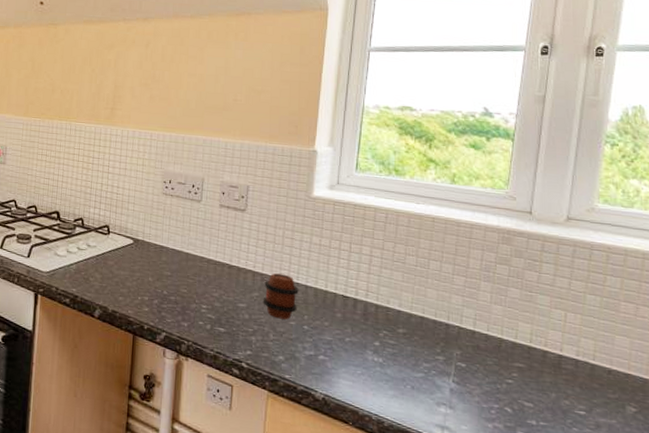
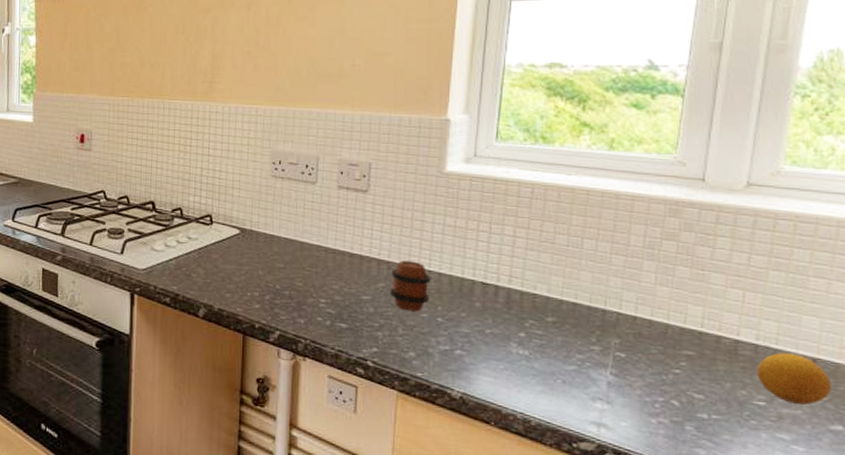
fruit: none [578,367,641,415] -> present [757,352,831,405]

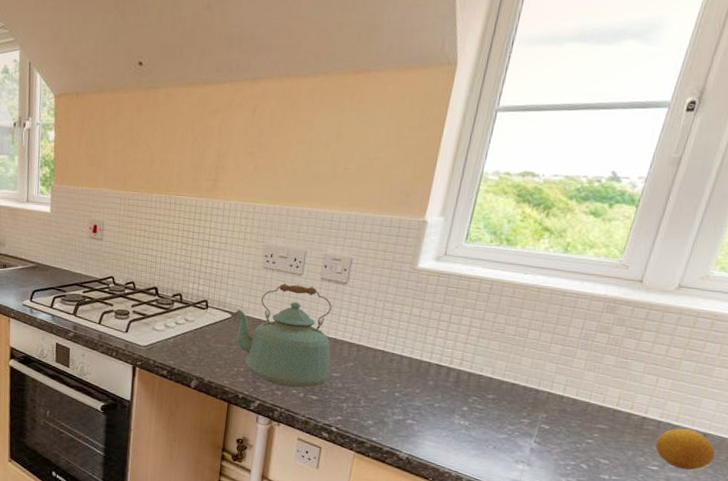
kettle: none [243,194,359,315] -> present [234,284,332,388]
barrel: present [390,260,431,312] -> none [356,344,394,388]

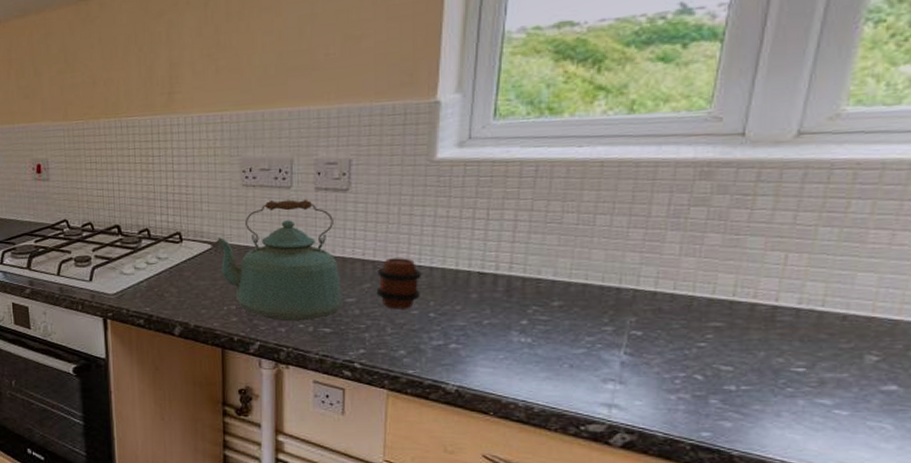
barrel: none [356,344,394,388] -> present [376,258,421,309]
fruit: present [655,428,715,470] -> none [797,314,887,367]

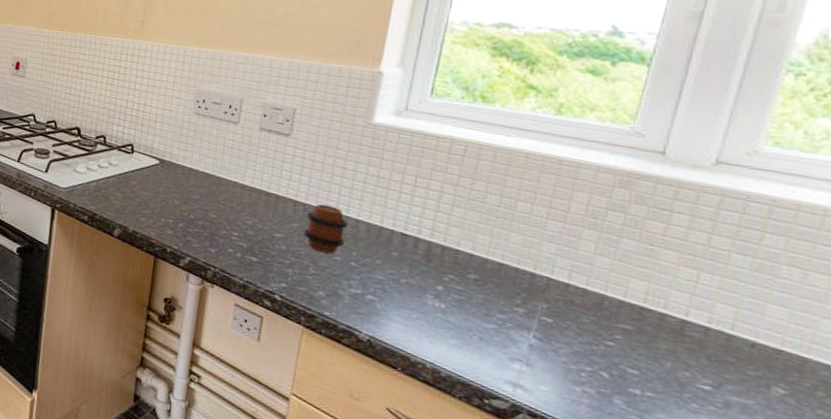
kettle: present [215,199,343,322] -> none [162,131,273,248]

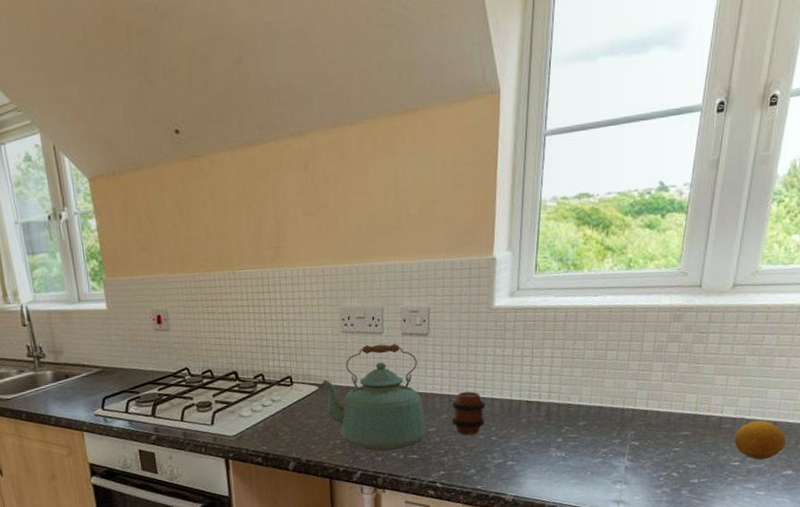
kettle: none [162,131,273,248] -> present [321,343,426,452]
fruit: none [705,338,795,397] -> present [734,420,786,460]

